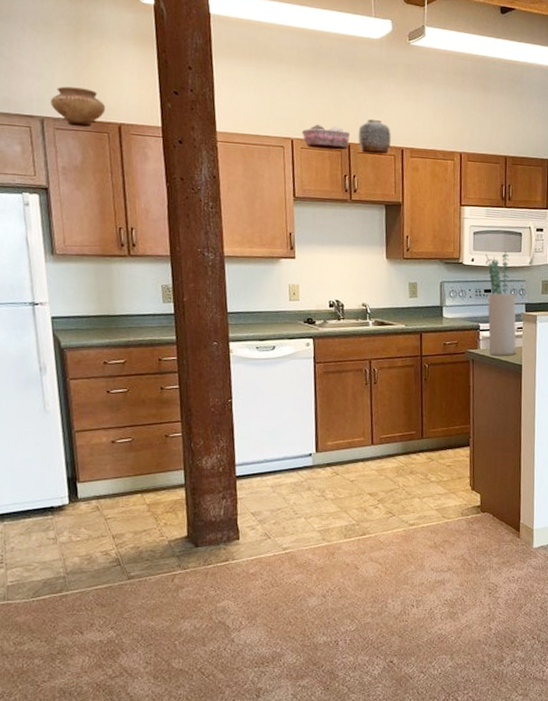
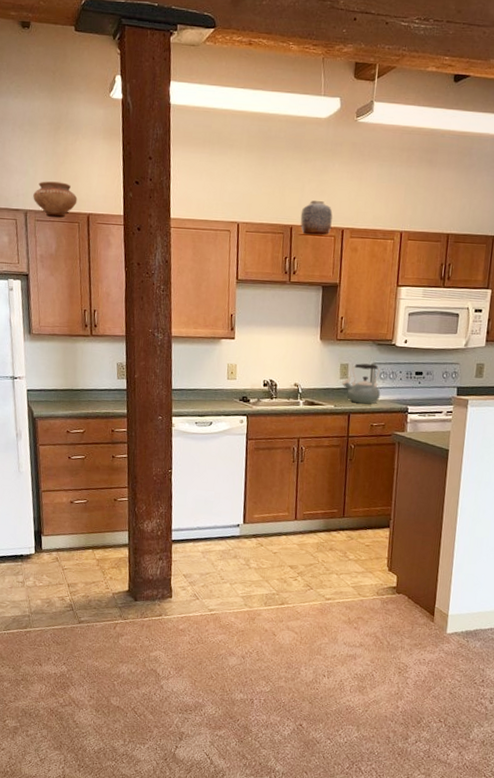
decorative basket: present [302,125,351,150] -> none [247,208,293,233]
kettle: none [411,282,452,323] -> present [342,363,381,405]
vase: present [485,251,517,357] -> none [416,333,447,441]

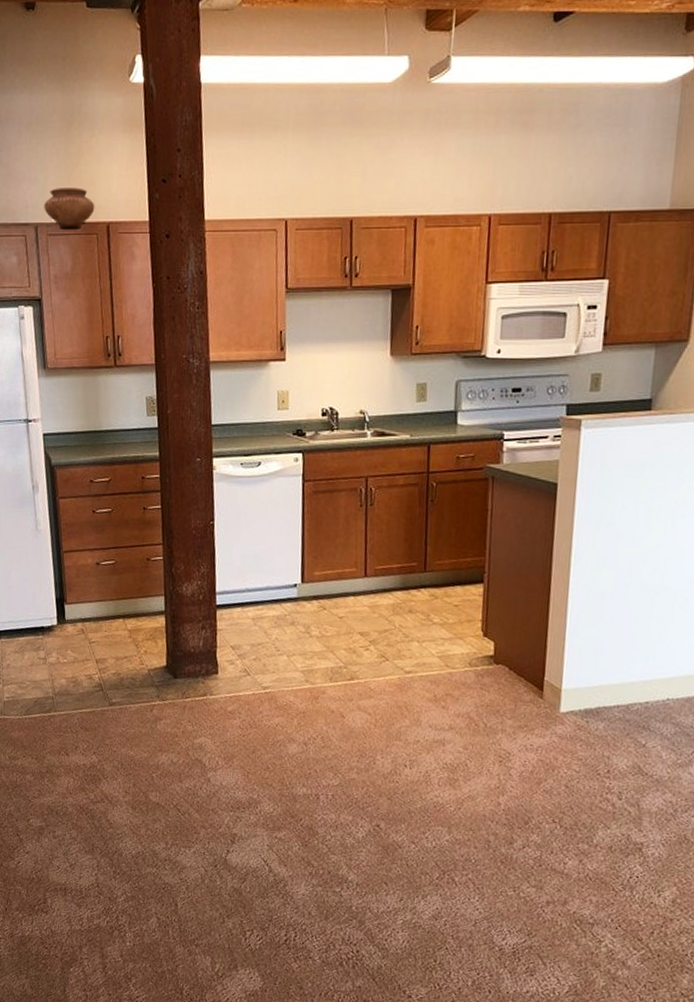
decorative jar: present [300,201,333,236] -> none [362,185,403,229]
kettle: present [342,363,381,405] -> none [419,381,469,432]

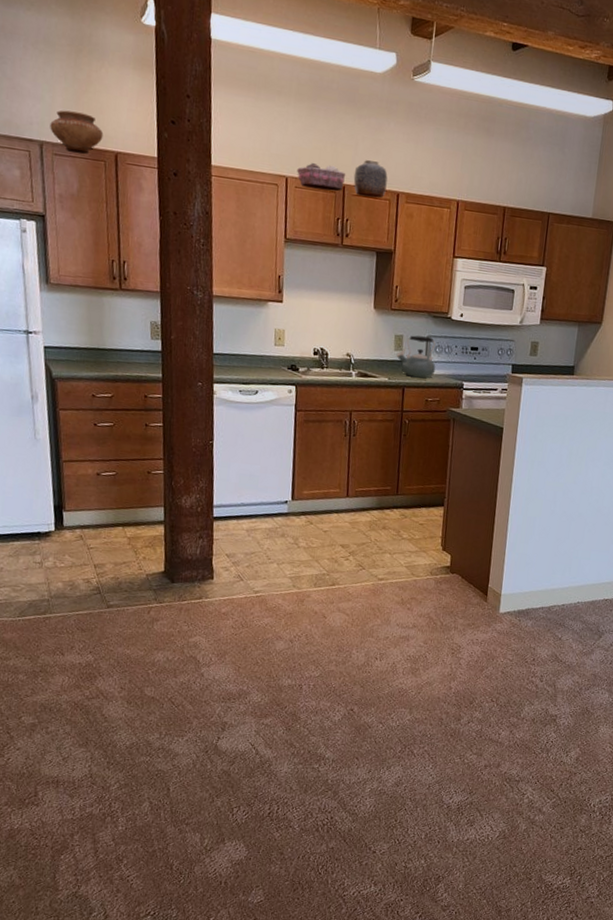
decorative basket: none [297,198,354,229] -> present [297,163,346,192]
decorative jar: none [362,185,403,229] -> present [353,160,388,199]
kettle: none [419,381,469,432] -> present [396,335,436,379]

